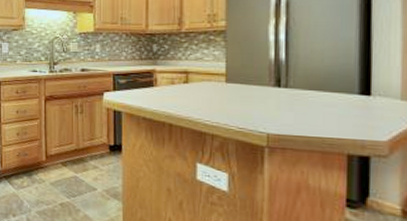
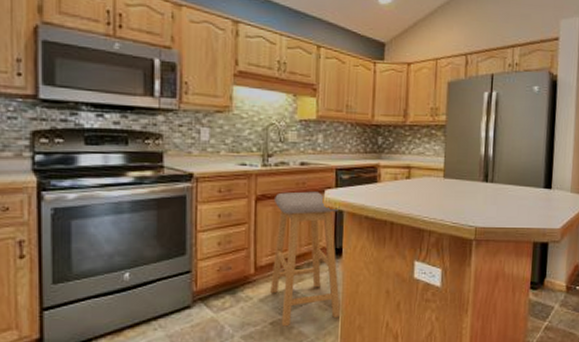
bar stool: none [59,94,123,209] -> present [270,191,341,327]

